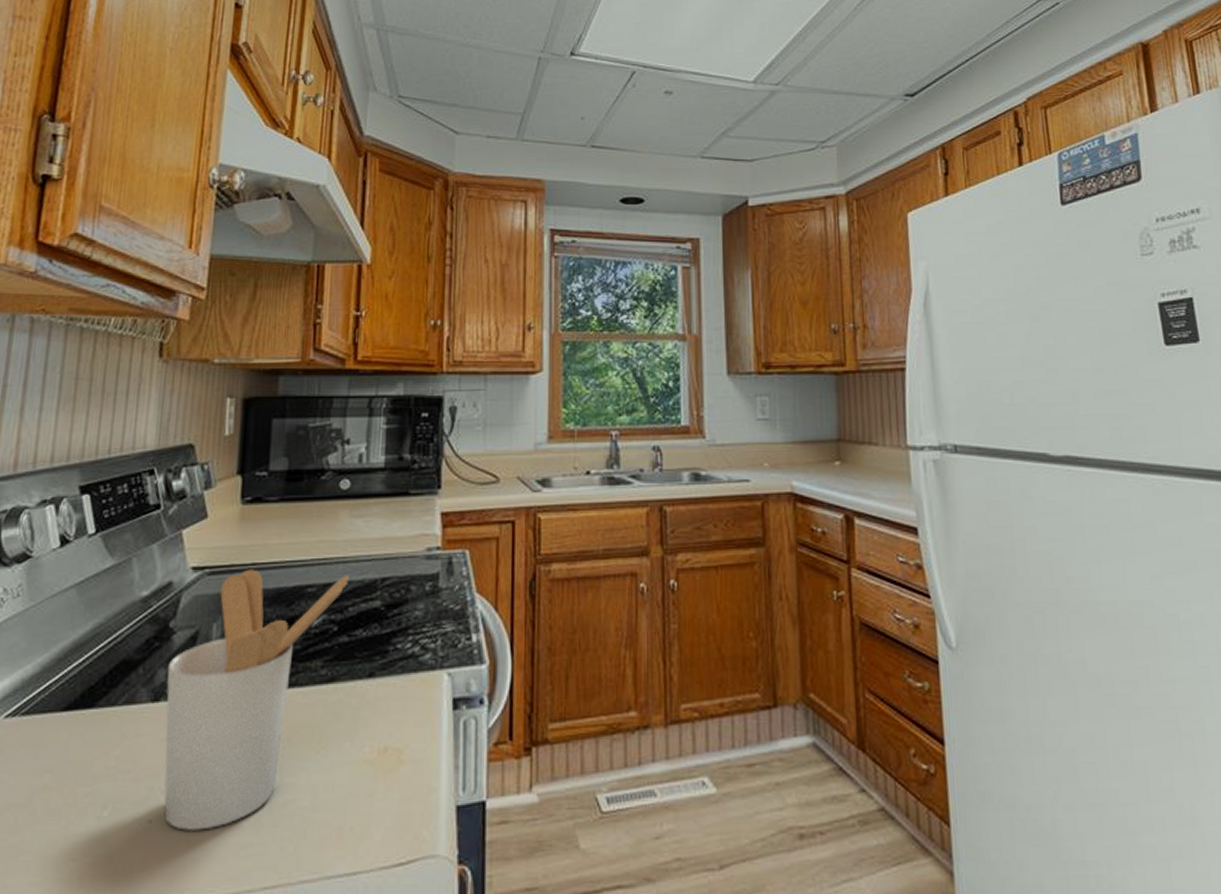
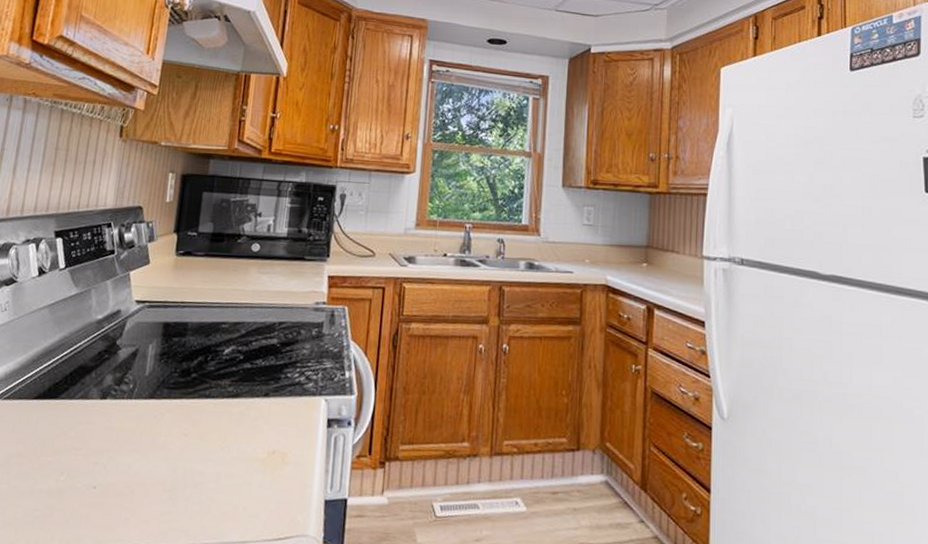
utensil holder: present [164,569,349,831] -> none [105,306,255,498]

